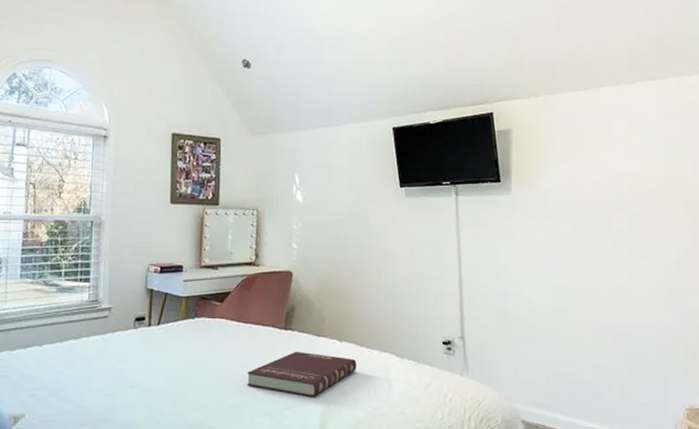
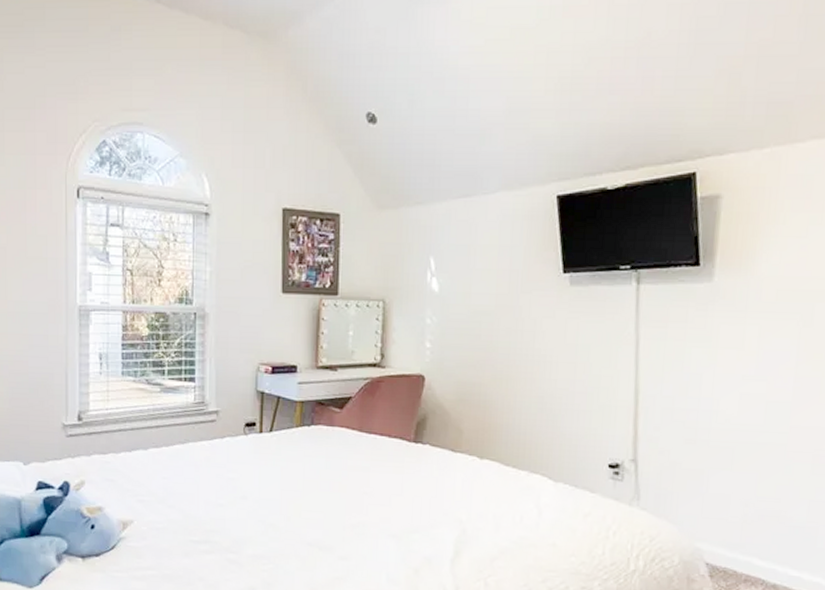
book: present [247,351,357,397] -> none [370,467,500,521]

